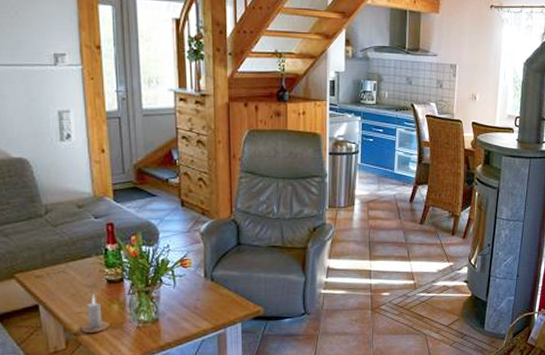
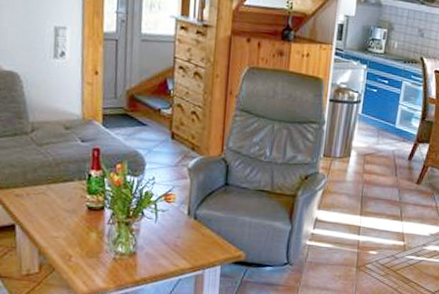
candle: present [80,294,110,334] -> none [55,220,86,260]

